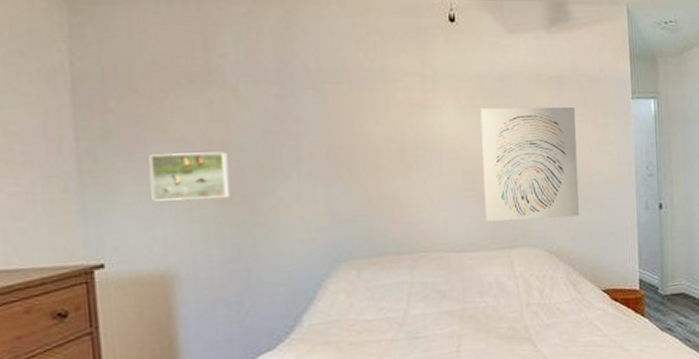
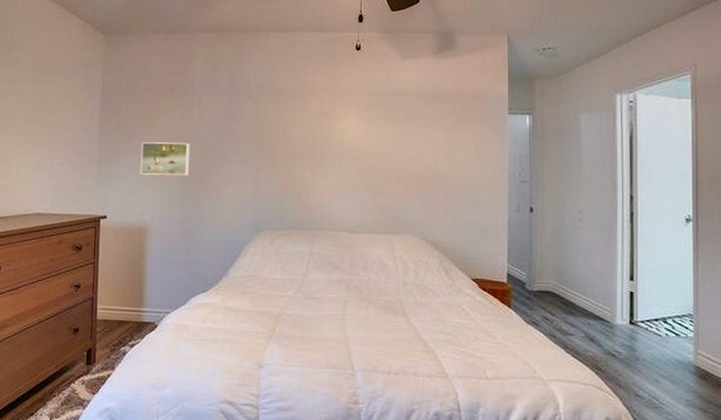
wall art: present [480,106,579,222] -> none [374,118,456,213]

